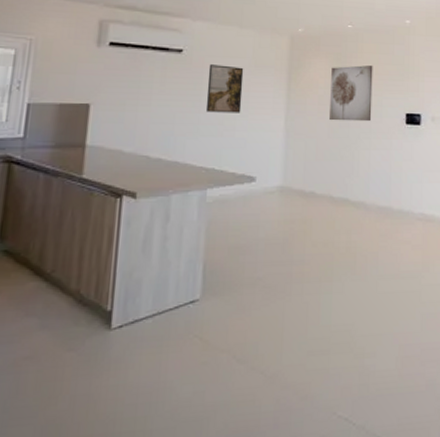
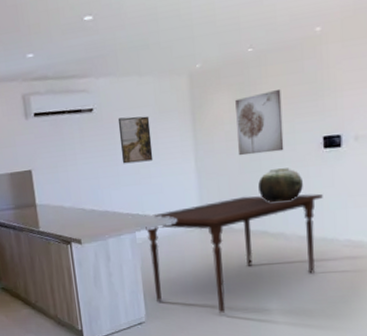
dining table: none [218,161,402,289] -> present [146,193,323,313]
ceramic pot: none [344,138,385,170] -> present [258,168,303,202]

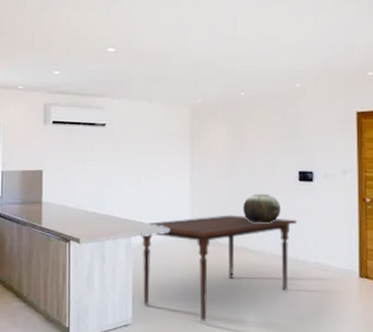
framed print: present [118,116,154,164] -> none [126,135,154,175]
wall art: present [235,88,284,156] -> none [228,128,266,180]

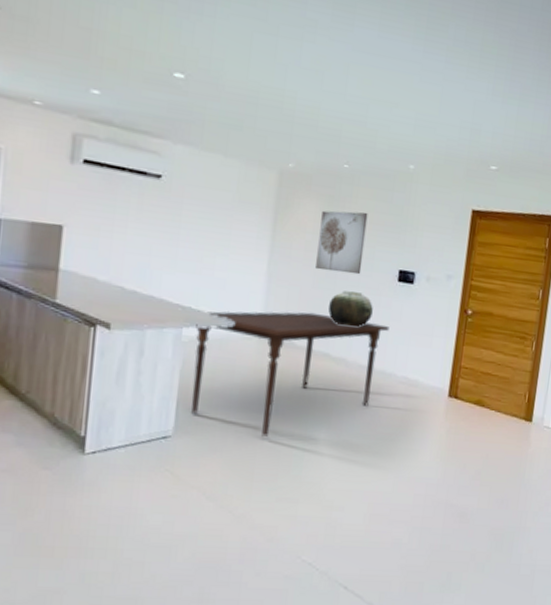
wall art: none [228,128,266,180] -> present [315,210,368,275]

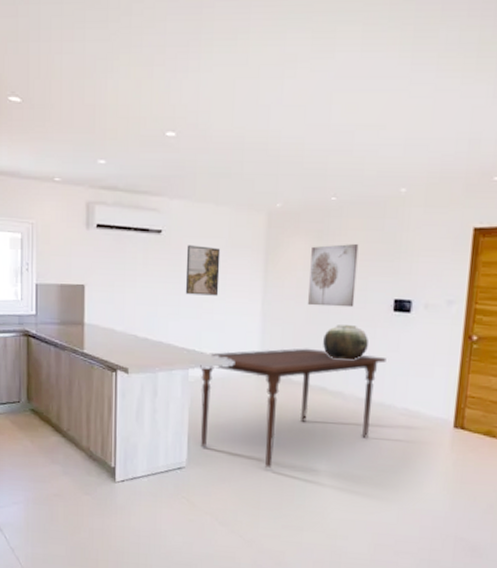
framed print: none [184,195,227,252] -> present [185,245,221,296]

